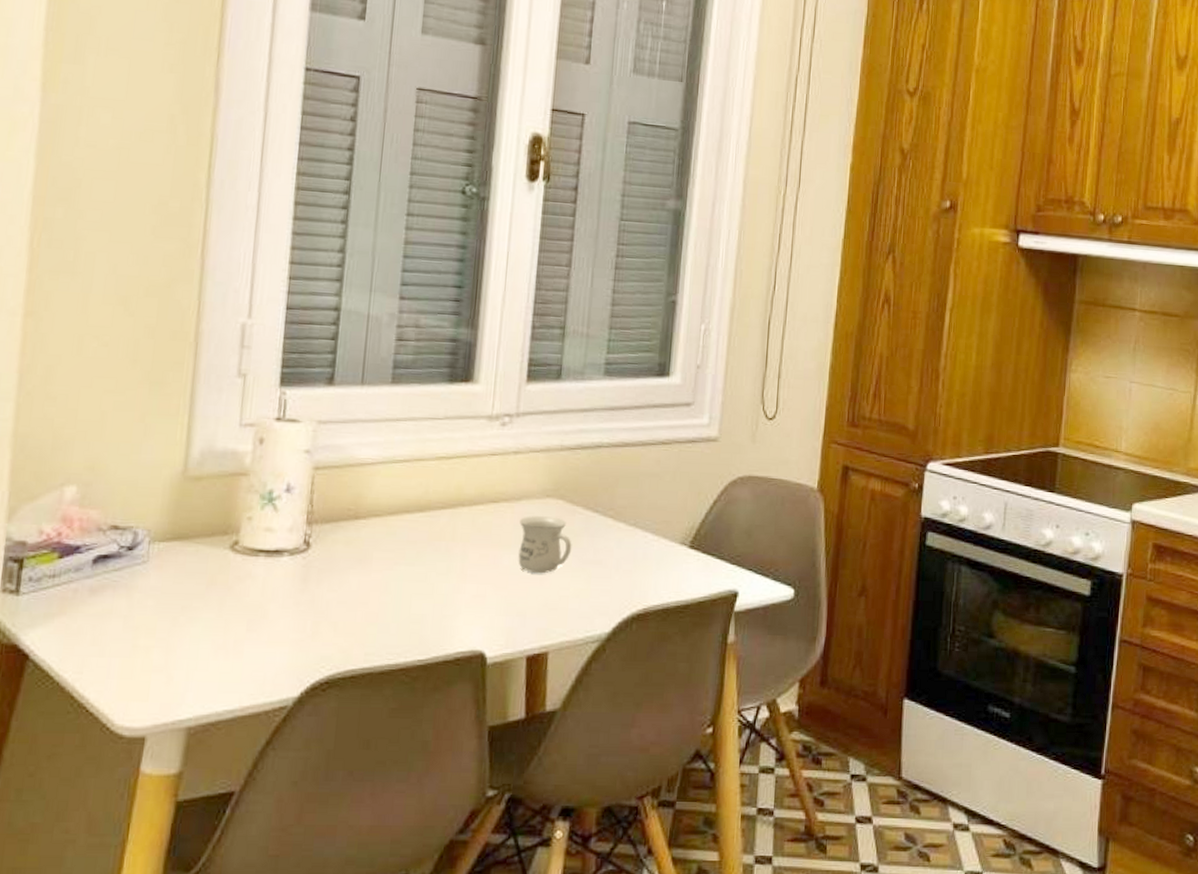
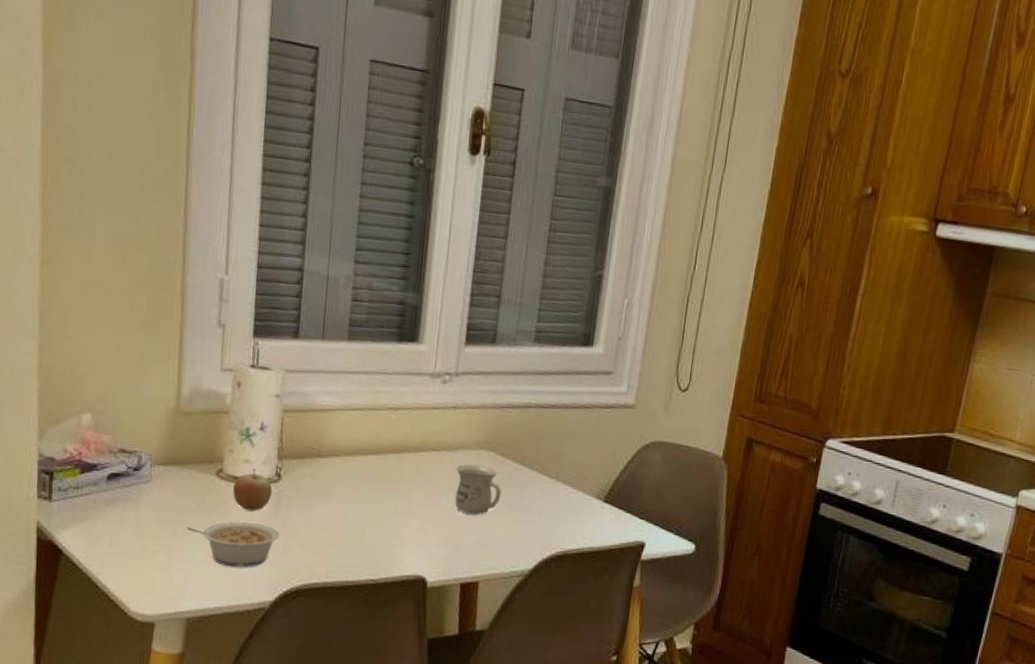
legume: none [190,602,308,659] -> present [186,521,280,568]
fruit: none [250,537,300,589] -> present [233,468,273,511]

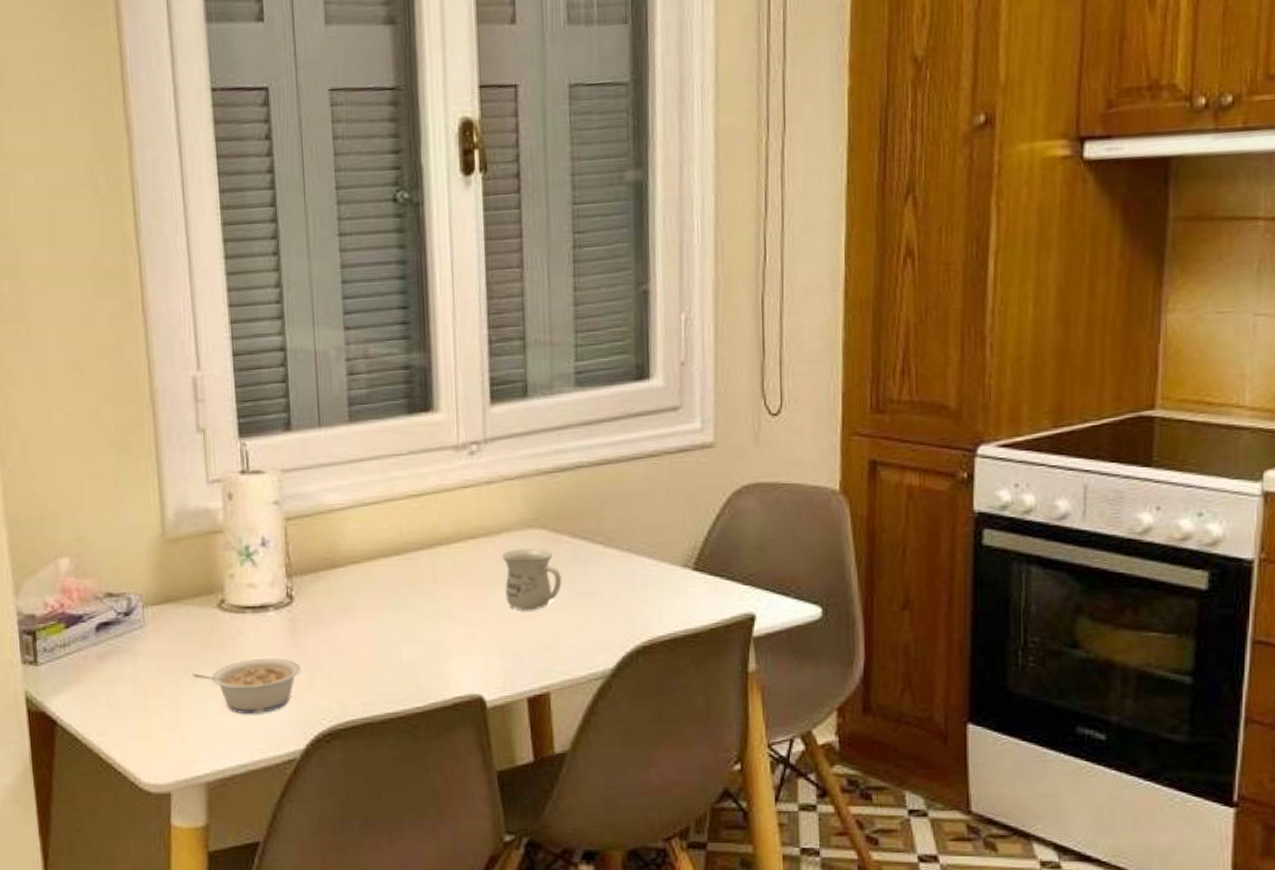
fruit: present [233,468,273,511] -> none [239,593,286,645]

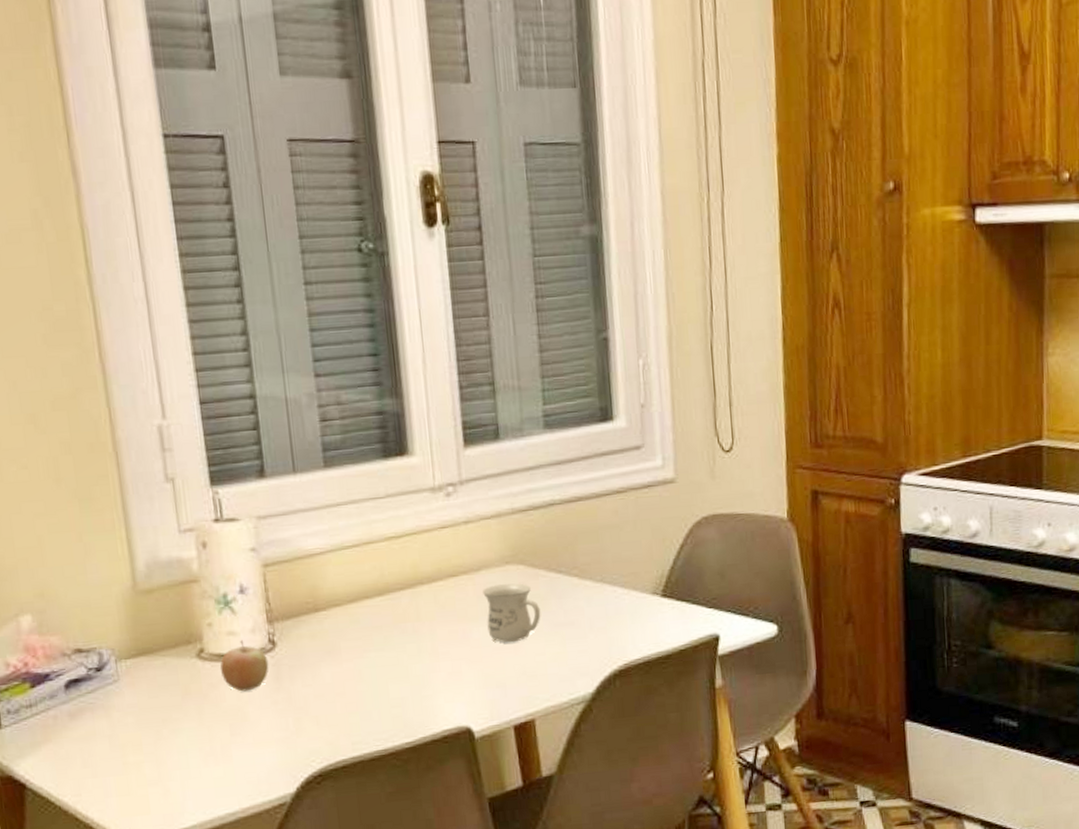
legume: present [192,657,302,715] -> none [172,703,288,763]
fruit: none [239,593,286,645] -> present [220,640,269,692]

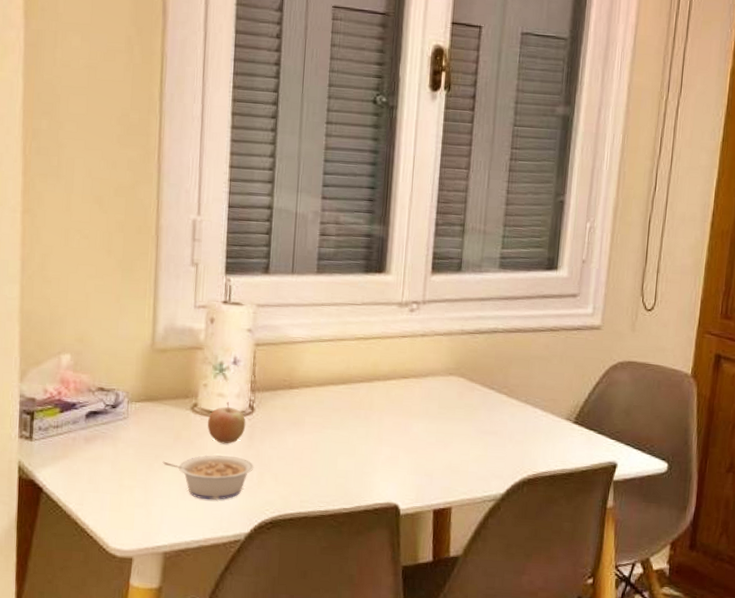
legume: none [172,703,288,763] -> present [162,454,254,500]
mug: present [481,583,541,643] -> none [425,391,472,441]

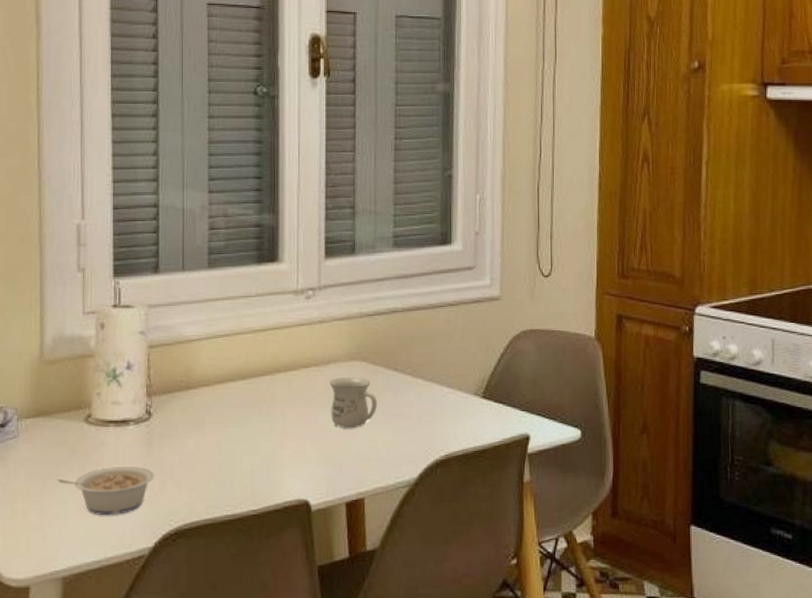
fruit: present [208,402,246,444] -> none [103,409,144,454]
mug: none [425,391,472,441] -> present [329,377,377,429]

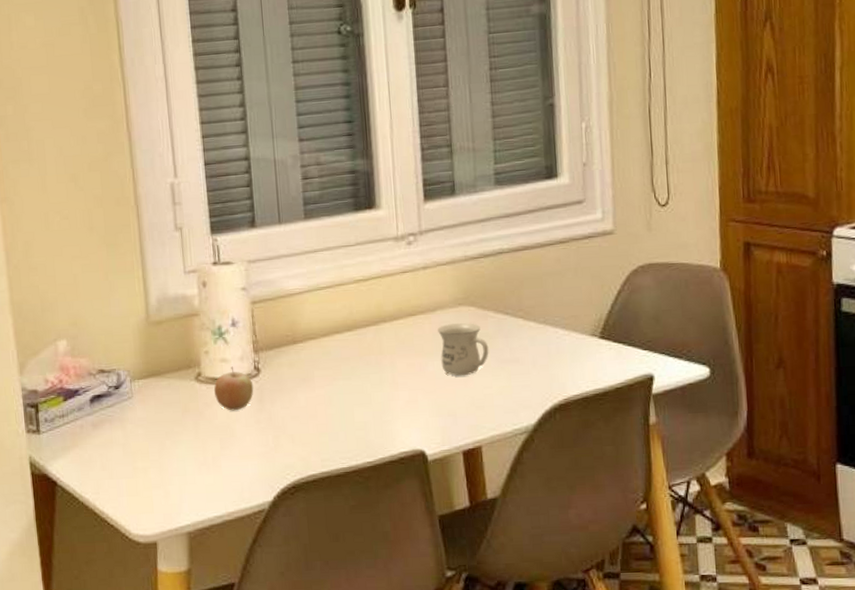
legume: present [57,466,155,516] -> none [174,422,269,472]
fruit: none [103,409,144,454] -> present [214,366,254,411]

